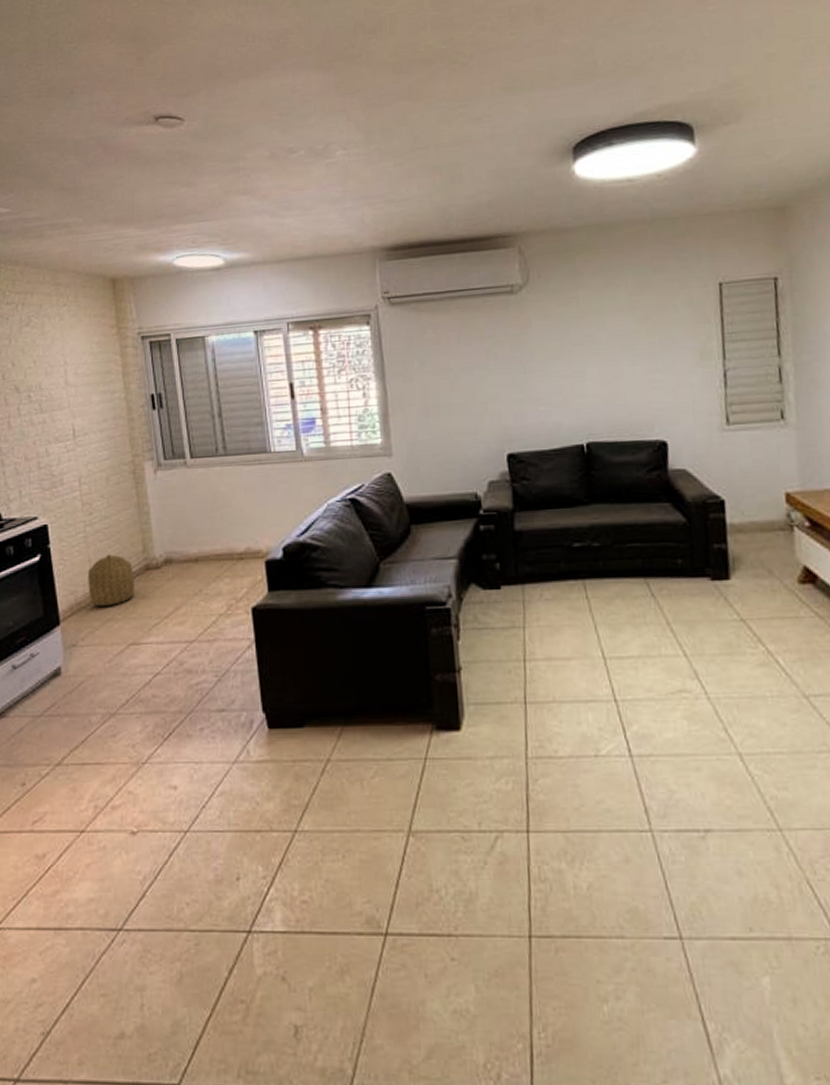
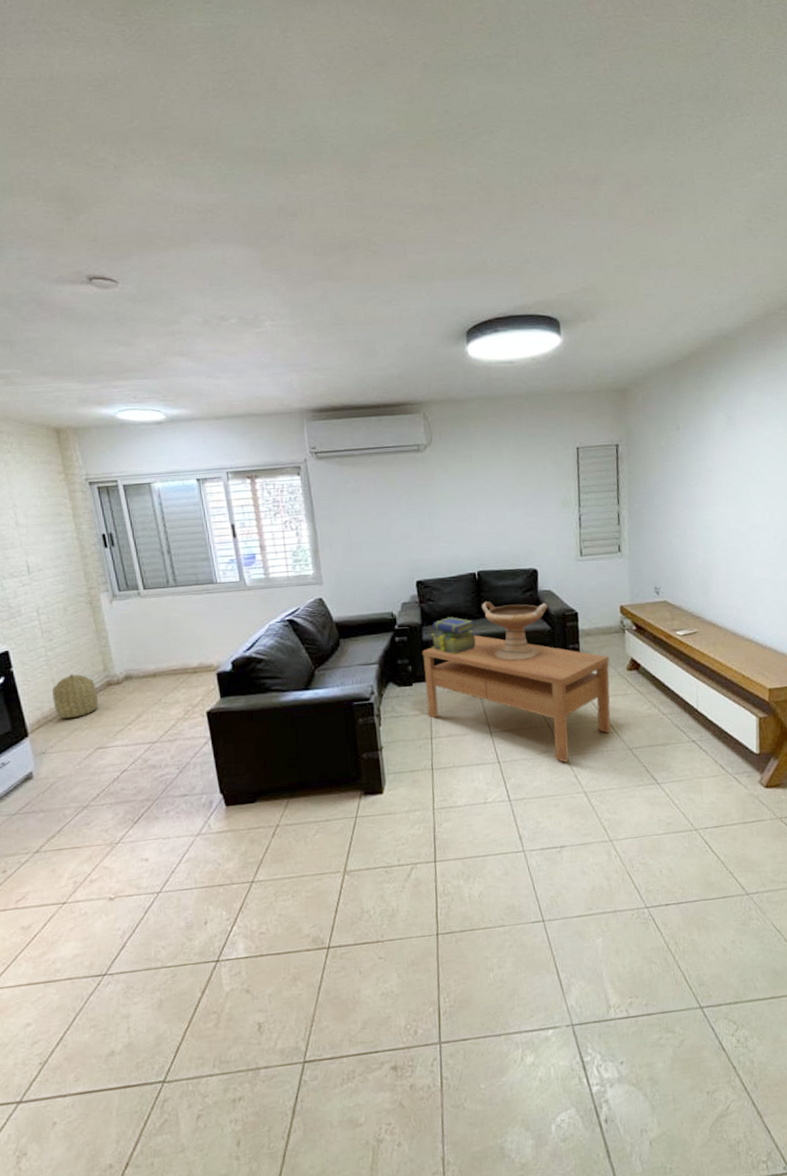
coffee table: none [514,525,777,709] -> present [422,634,611,763]
stack of books: none [525,501,584,550] -> present [431,617,476,654]
decorative bowl: none [591,482,682,562] -> present [481,601,547,661]

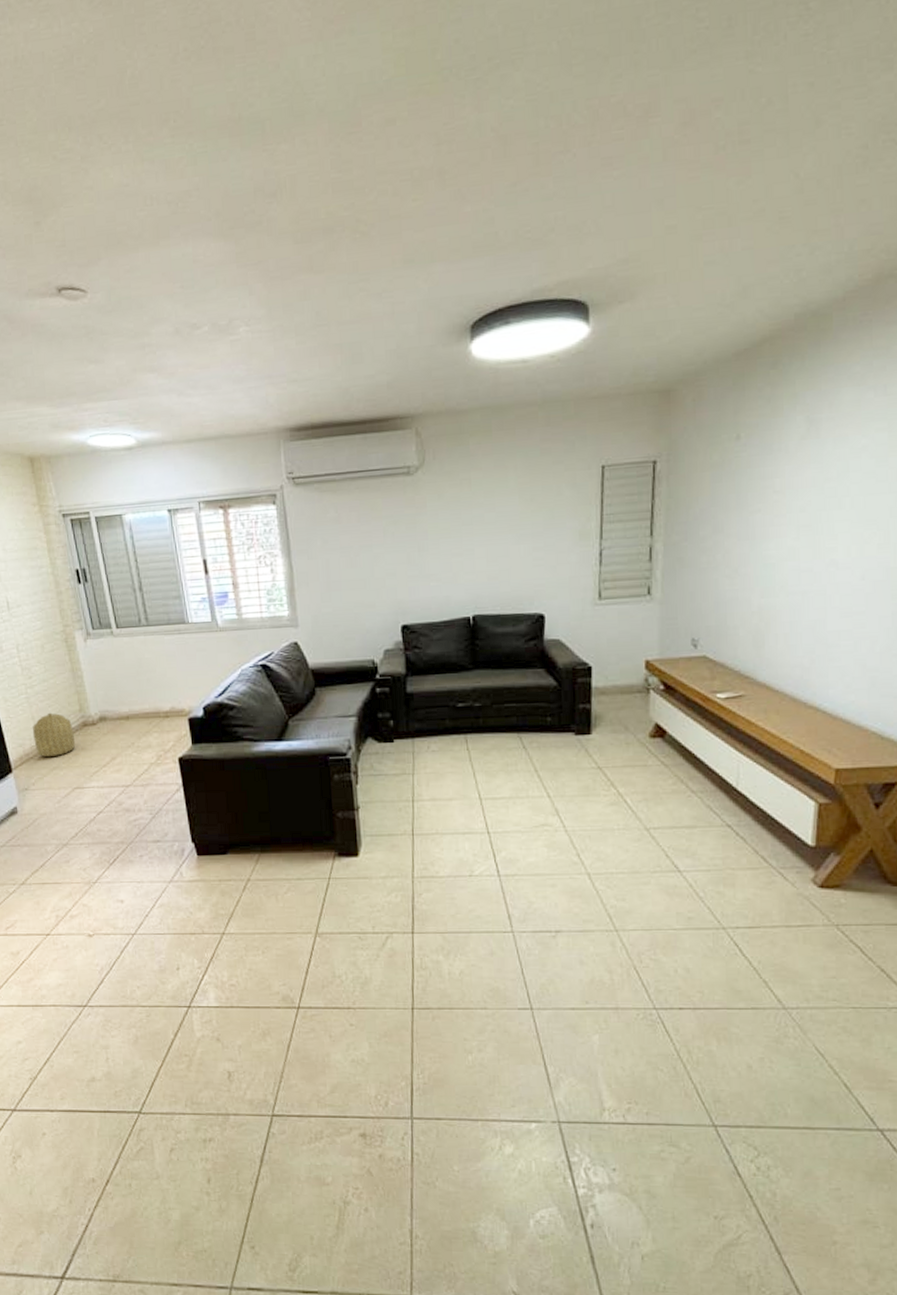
coffee table: present [422,634,611,763] -> none [406,688,628,839]
stack of books: present [431,617,476,654] -> none [416,667,467,709]
decorative bowl: present [481,601,547,661] -> none [475,651,554,720]

